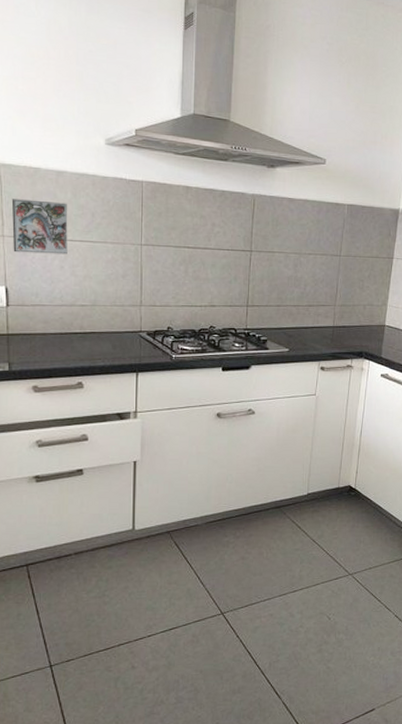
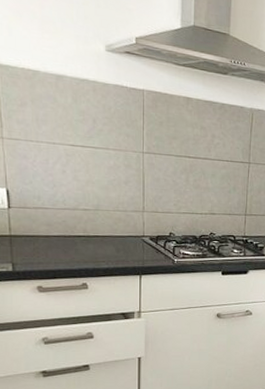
decorative tile: present [11,199,68,255] -> none [10,100,69,159]

